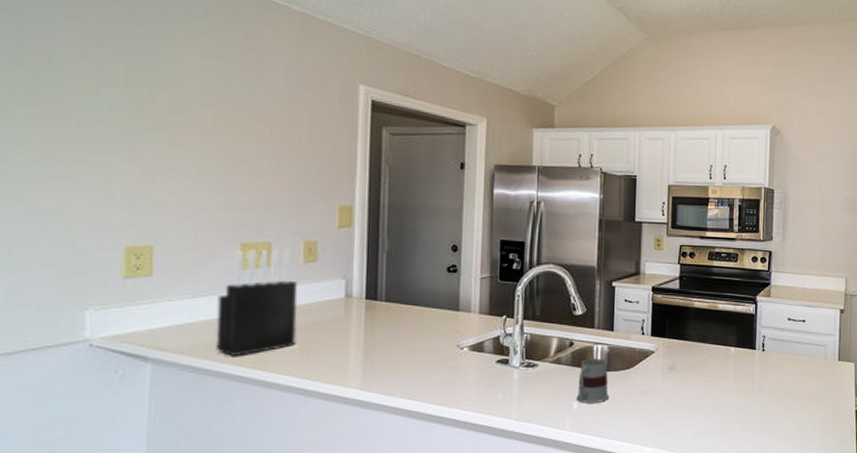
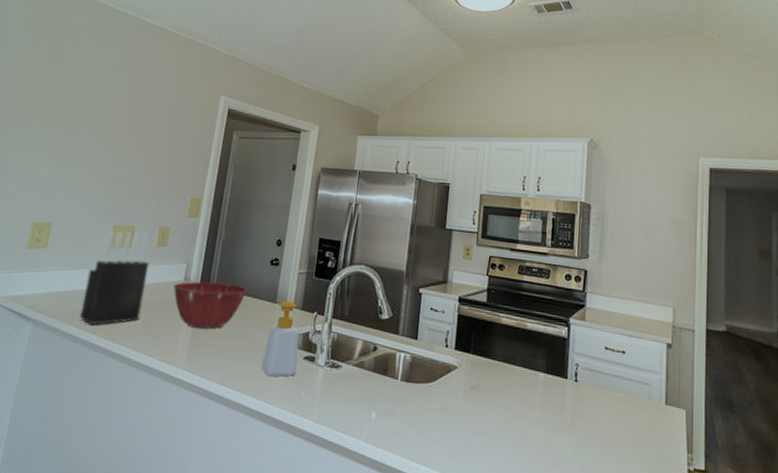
mixing bowl: none [332,296,424,345] -> present [173,281,247,329]
soap bottle: none [450,307,491,384] -> present [261,300,299,377]
mug: present [576,358,610,403] -> none [375,366,409,416]

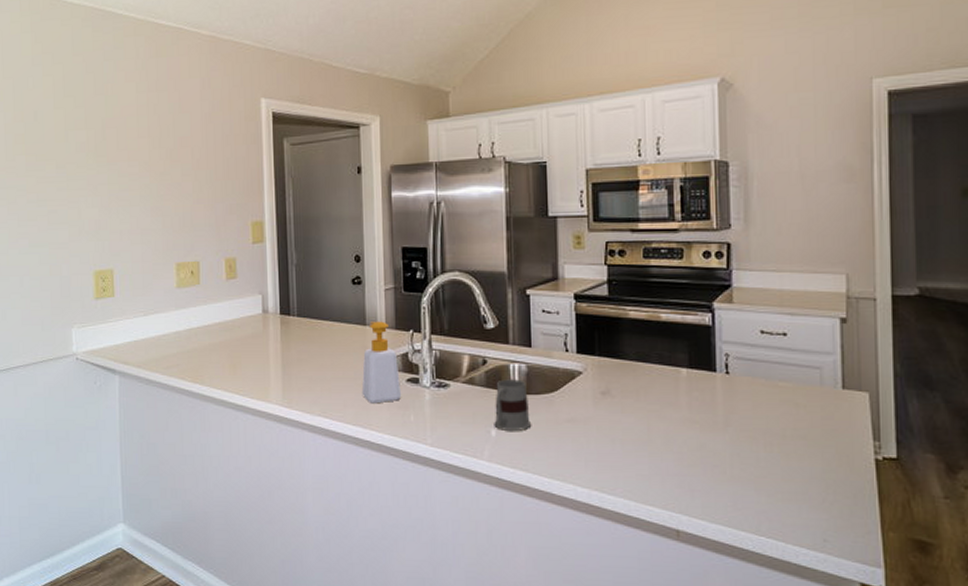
knife block: present [79,231,150,326] -> none [162,267,225,371]
mixing bowl: present [173,281,247,329] -> none [252,310,332,361]
mug: none [375,366,409,416] -> present [494,379,532,431]

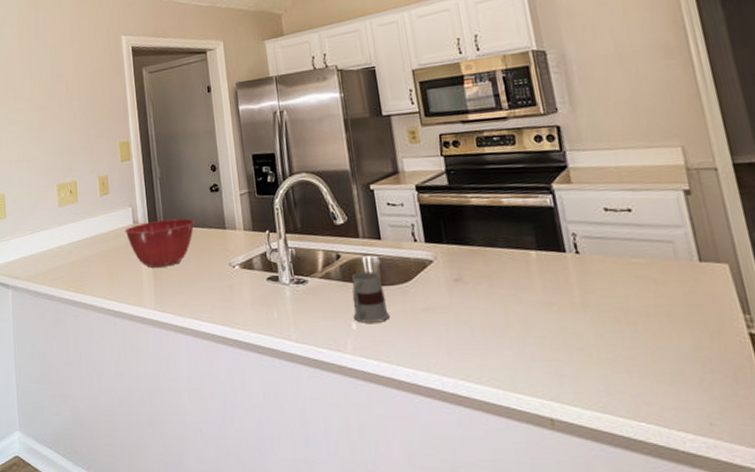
mixing bowl: none [252,310,332,361] -> present [125,218,195,268]
soap bottle: present [361,321,402,404] -> none [225,224,264,303]

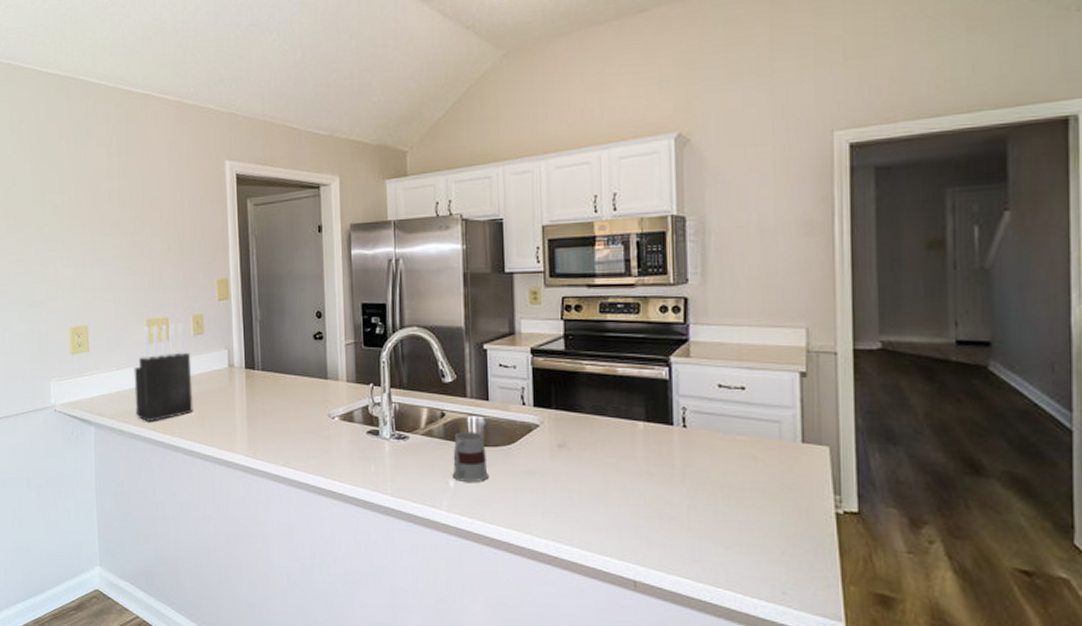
knife block: none [47,185,103,283] -> present [134,323,193,423]
mixing bowl: present [125,218,195,268] -> none [219,364,295,413]

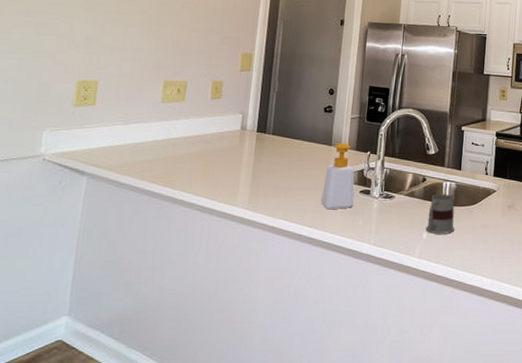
knife block: present [134,323,193,423] -> none [136,87,205,176]
soap bottle: none [323,375,363,455] -> present [320,143,355,210]

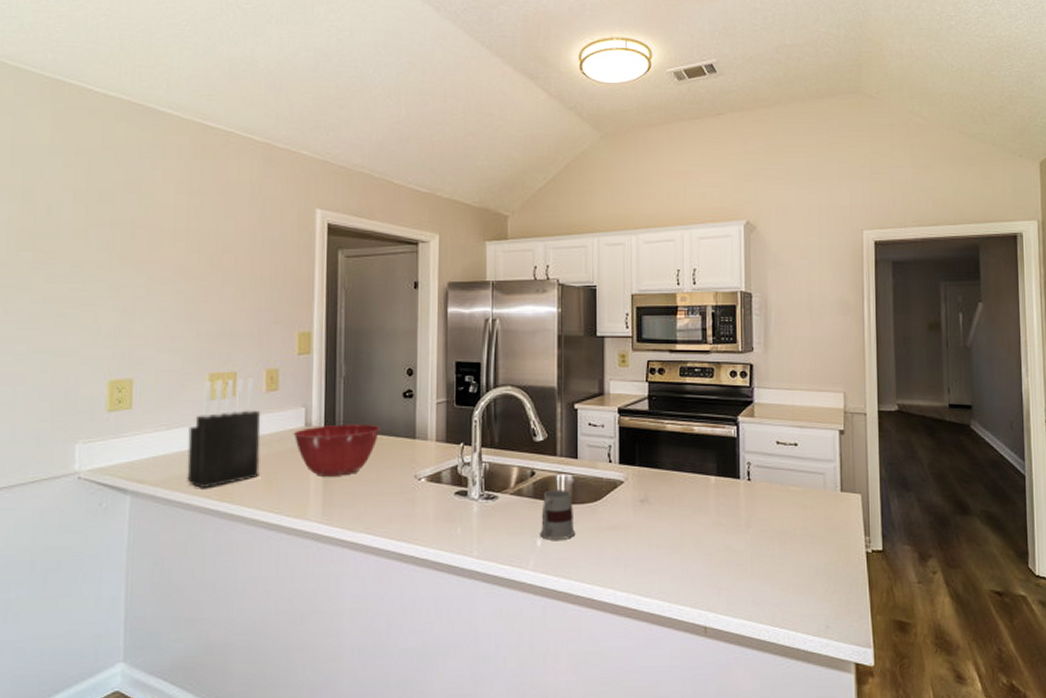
knife block: none [136,87,205,176] -> present [187,378,261,489]
mixing bowl: none [230,130,303,172] -> present [293,424,380,477]
soap bottle: present [320,143,355,210] -> none [408,434,450,518]

